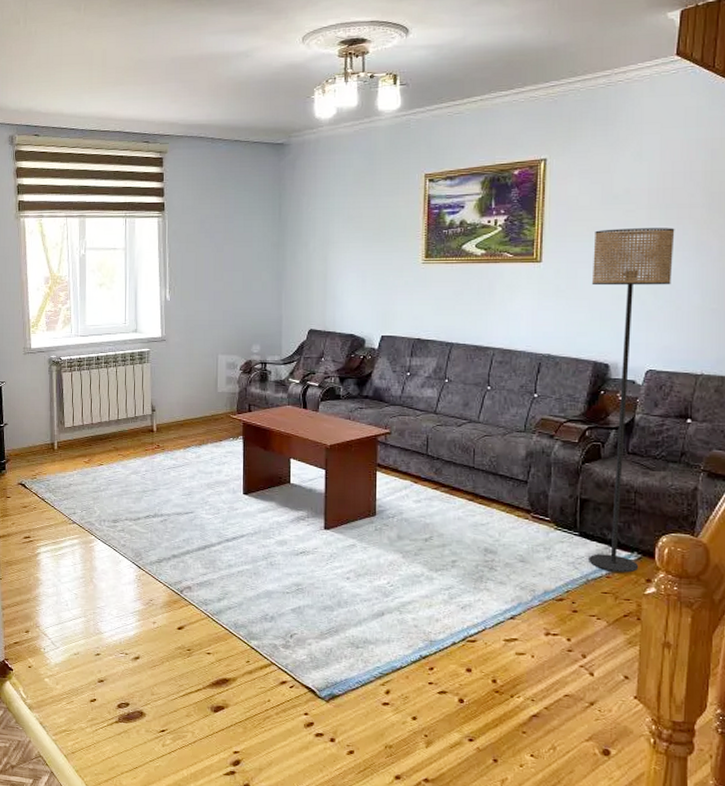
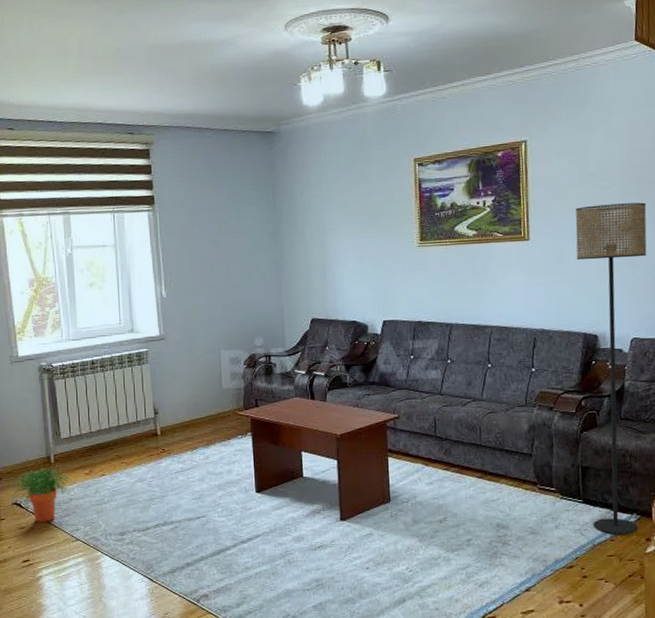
potted plant: none [17,453,73,503] -> present [11,467,73,522]

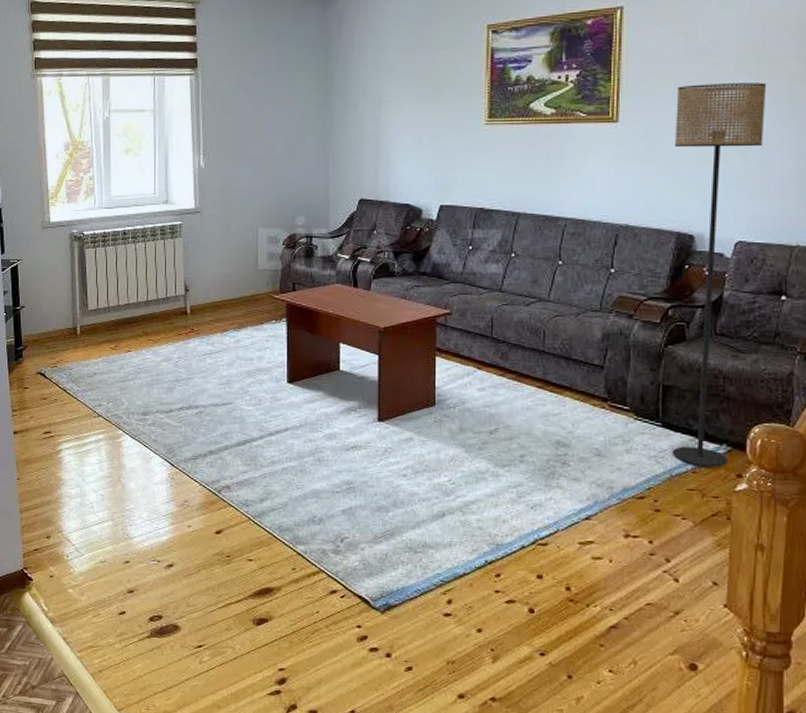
potted plant: present [11,467,73,522] -> none [36,338,98,395]

